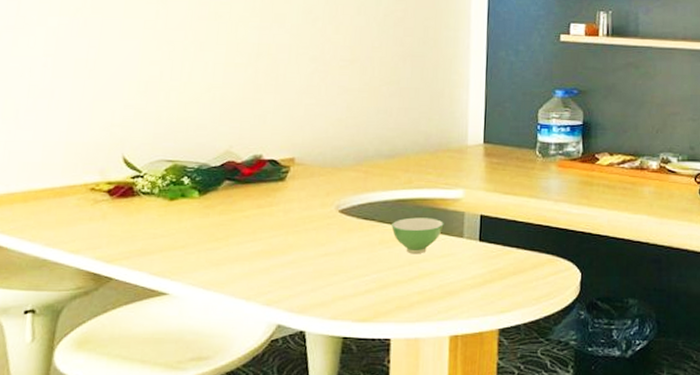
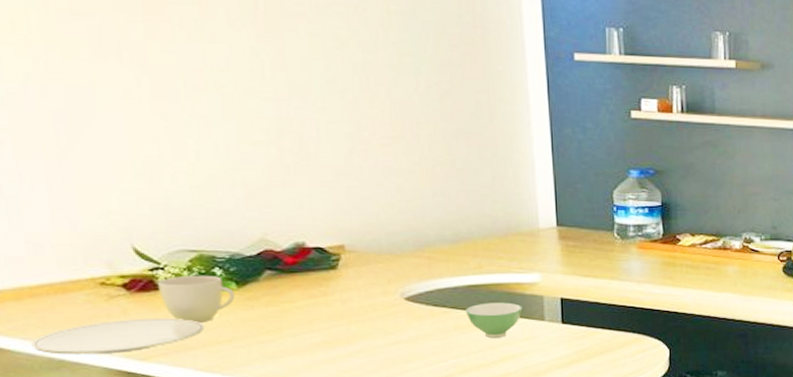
plate: none [25,222,166,255] -> present [31,318,205,355]
cup: none [135,183,196,228] -> present [158,275,236,323]

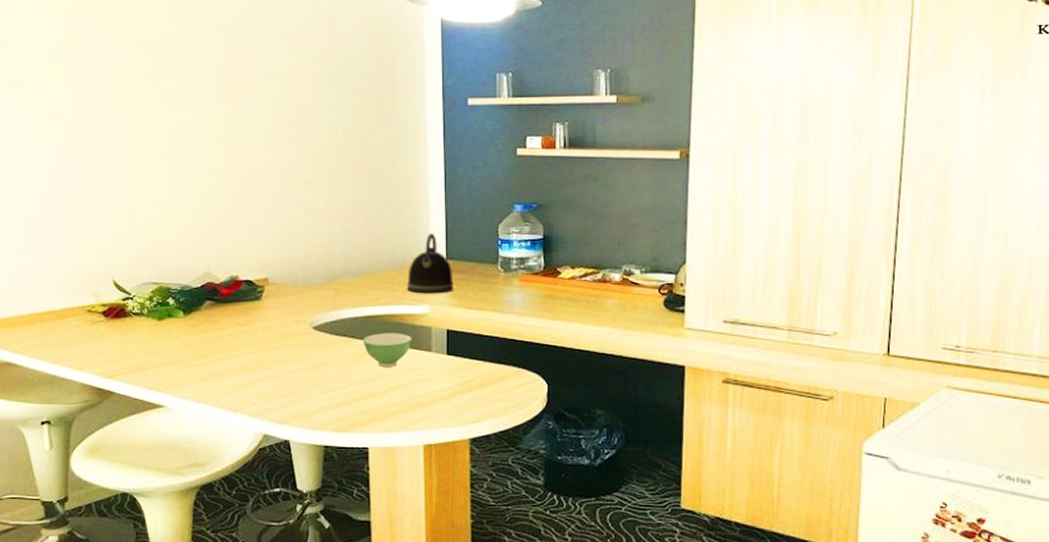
plate: present [31,318,205,355] -> none [36,341,157,371]
cup: present [158,275,236,323] -> none [127,304,182,346]
kettle: none [512,197,566,262] -> present [406,232,453,294]

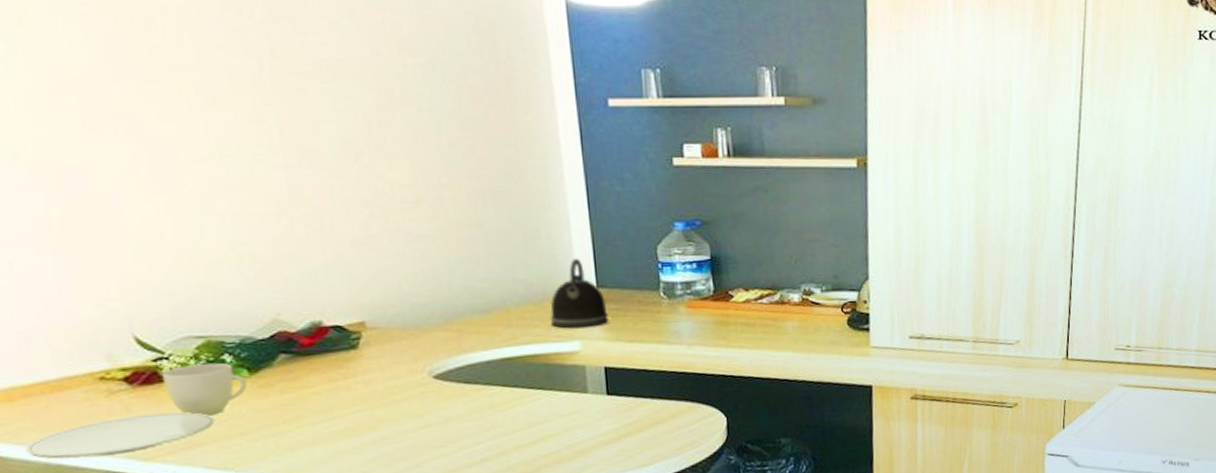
plate: none [36,341,157,371] -> present [25,412,216,459]
cup: none [127,304,182,346] -> present [162,362,248,416]
bowl: present [363,333,412,367] -> none [500,375,563,415]

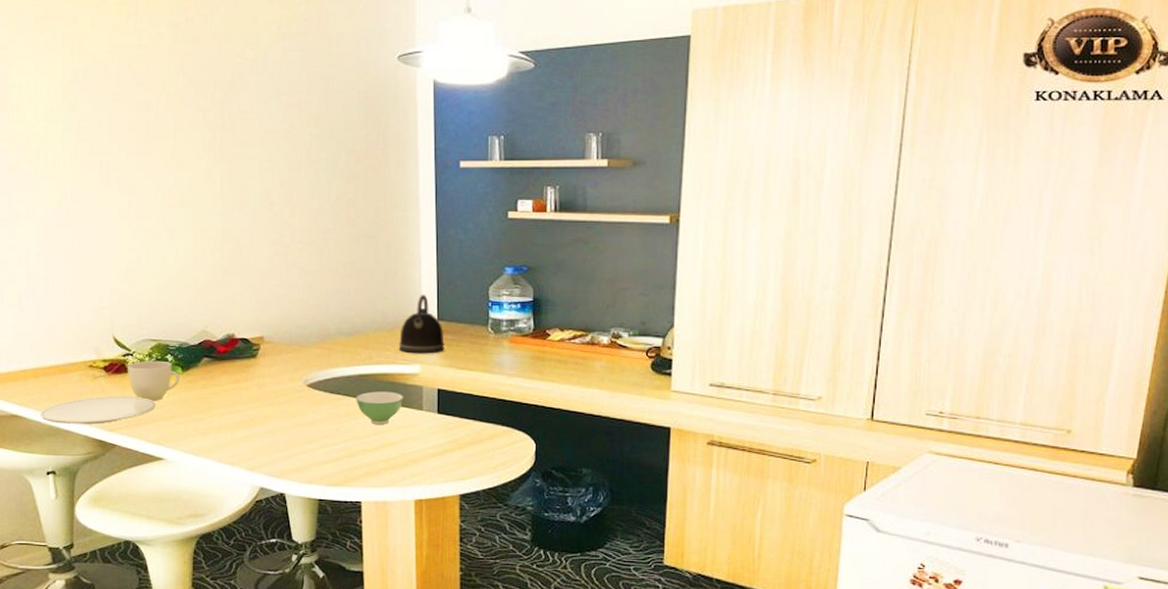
bowl: none [500,375,563,415] -> present [356,391,404,424]

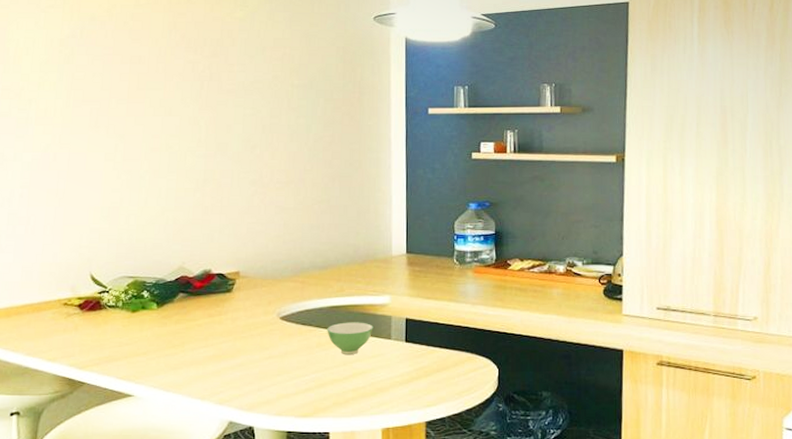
plate: present [40,396,157,424] -> none [9,333,130,362]
cup: present [128,360,180,401] -> none [102,297,155,337]
kettle: present [398,294,444,354] -> none [369,229,413,285]

